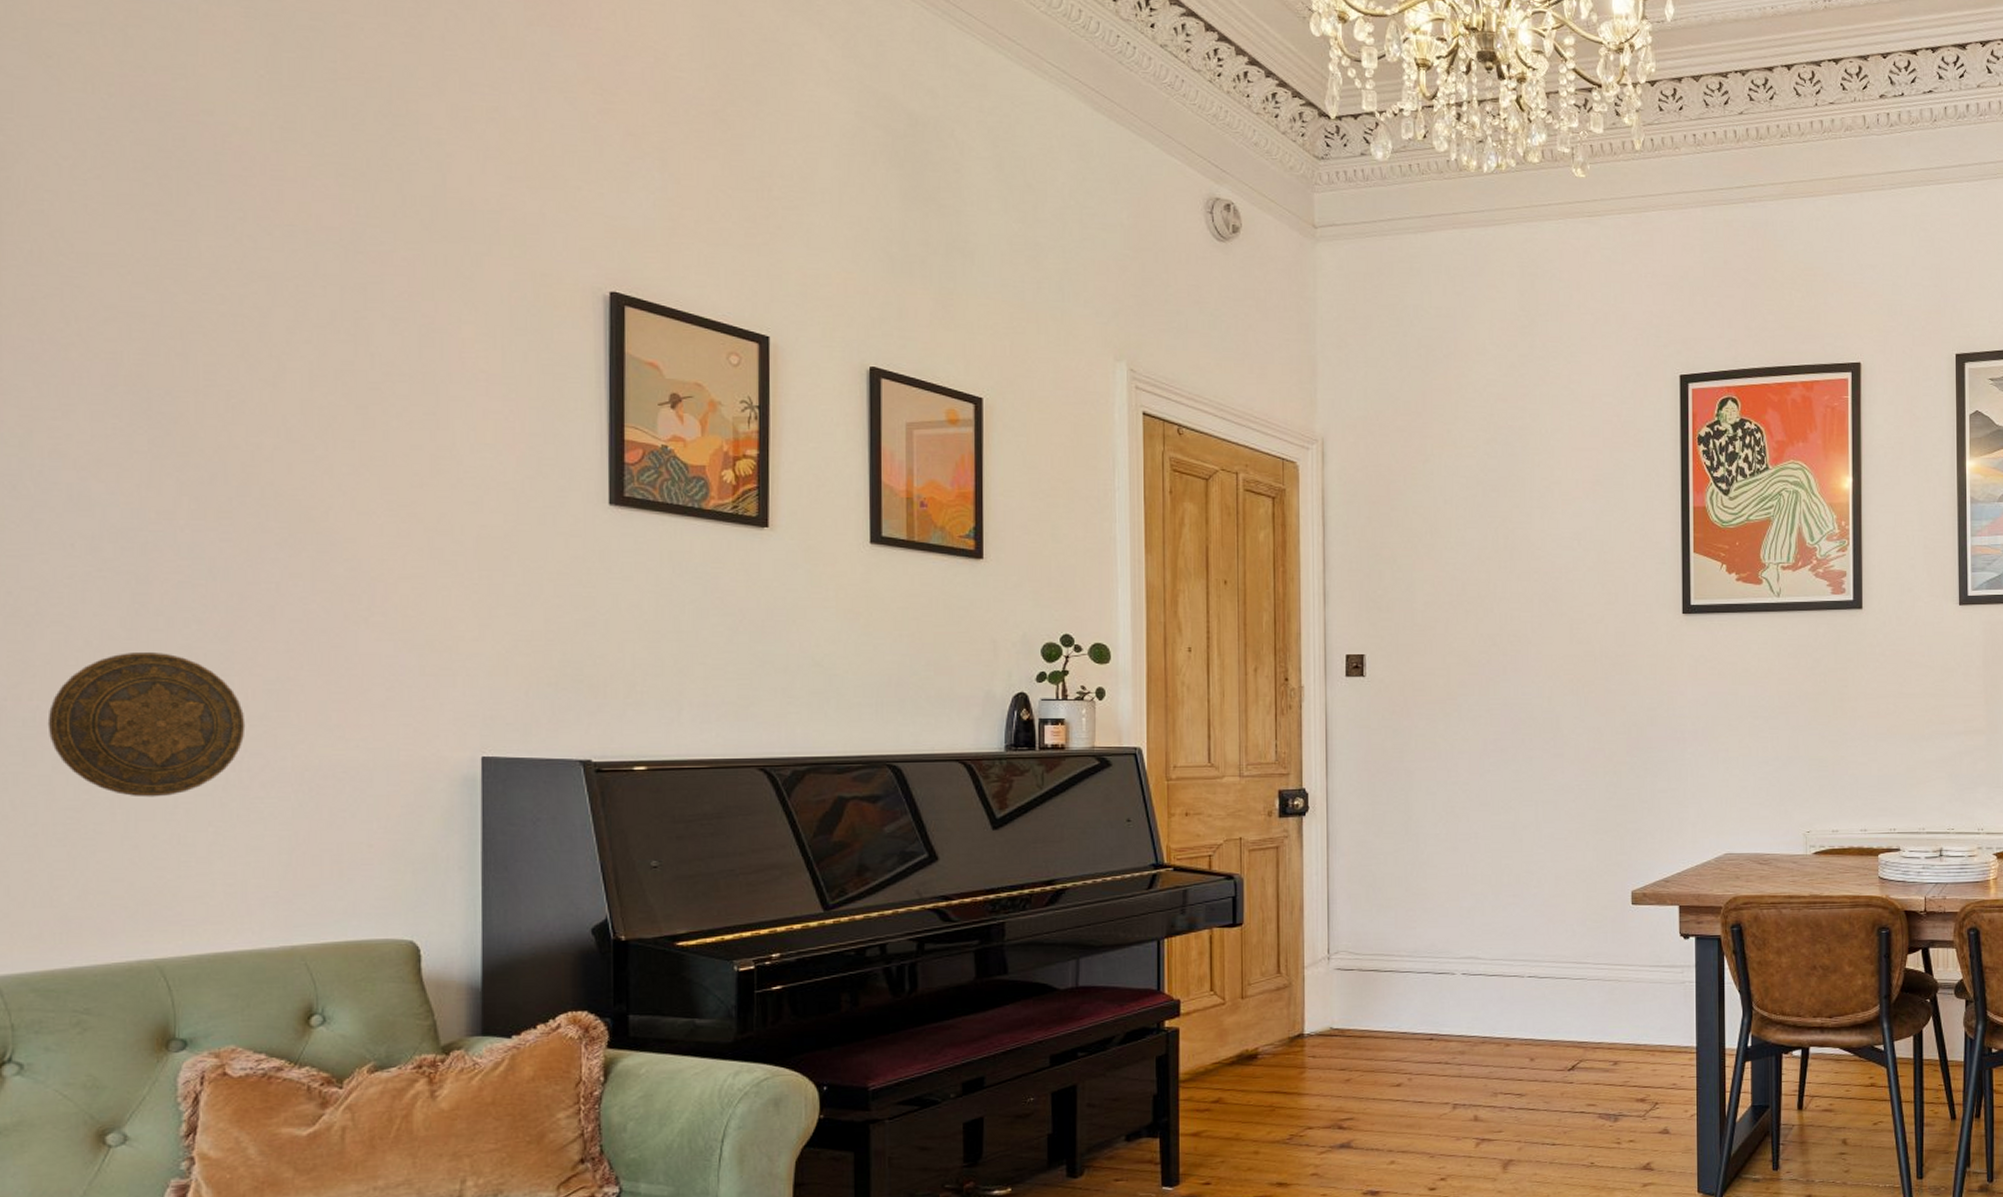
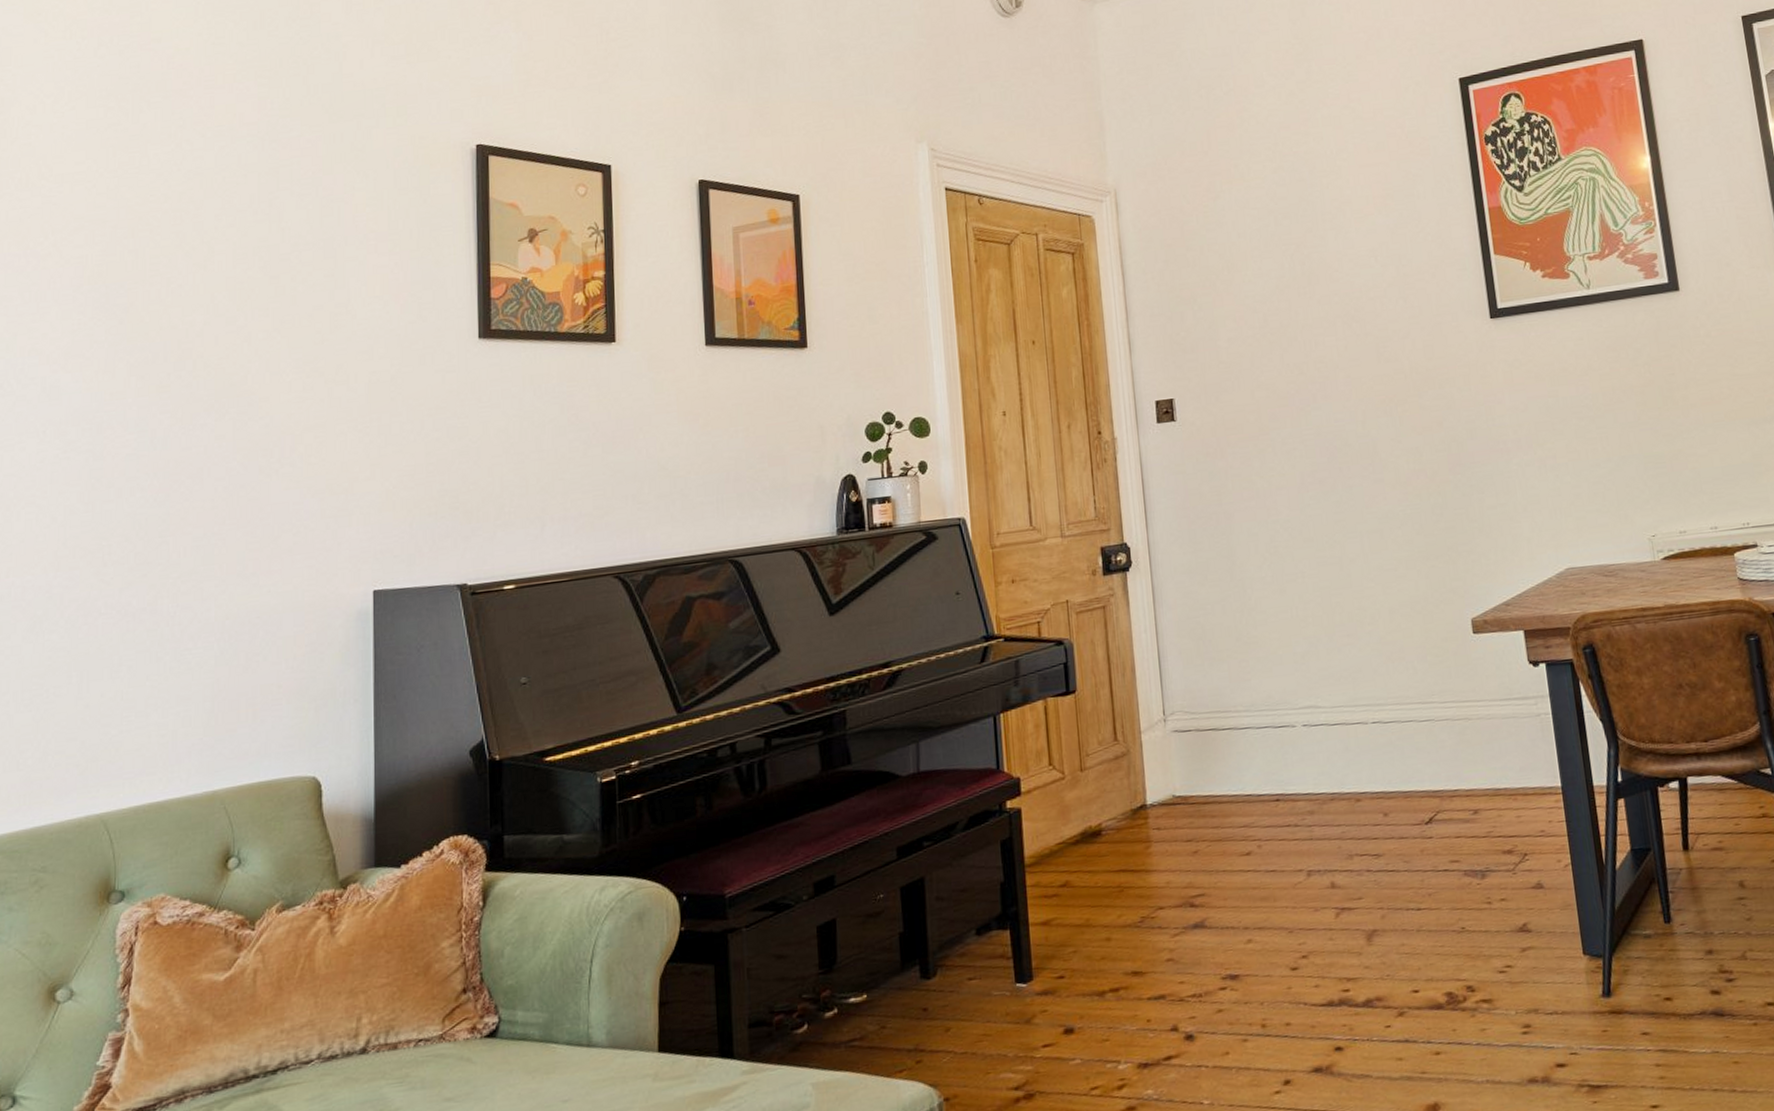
decorative plate: present [47,651,246,797] -> none [20,521,178,659]

